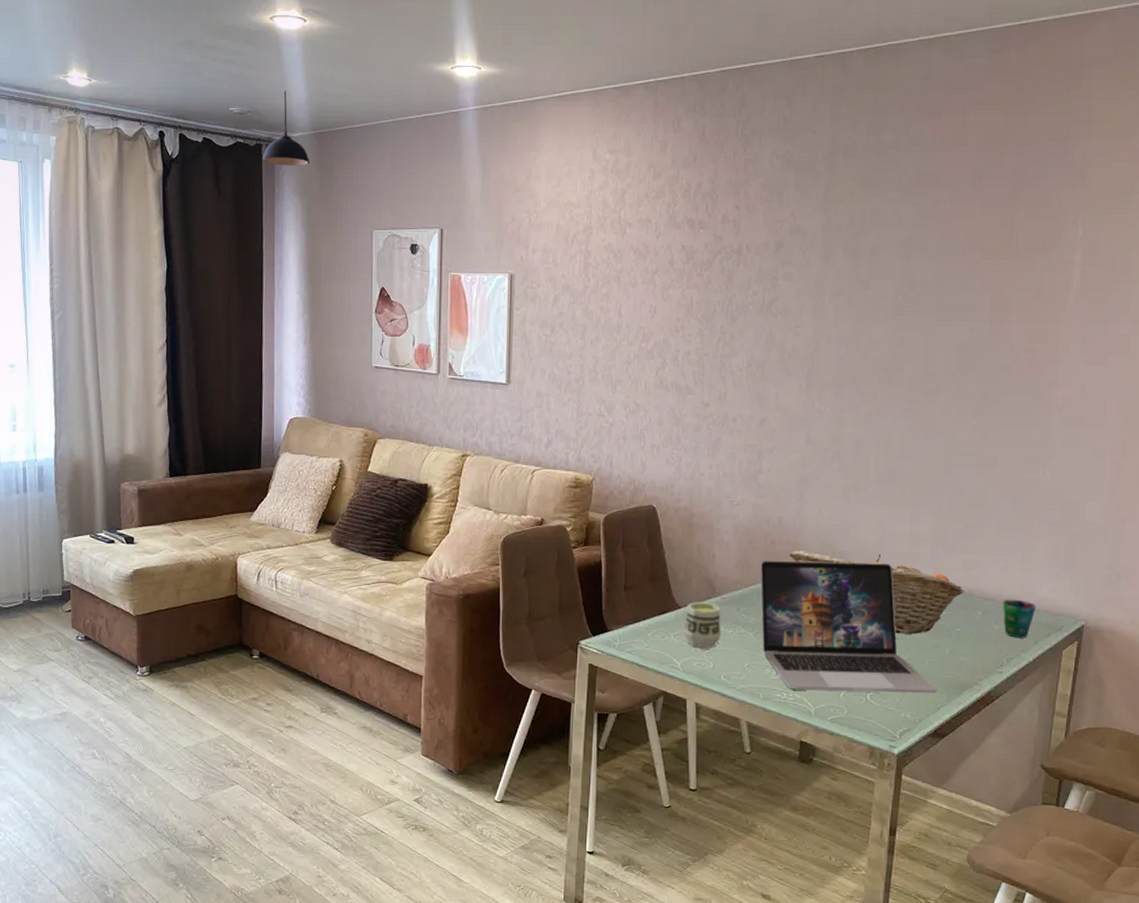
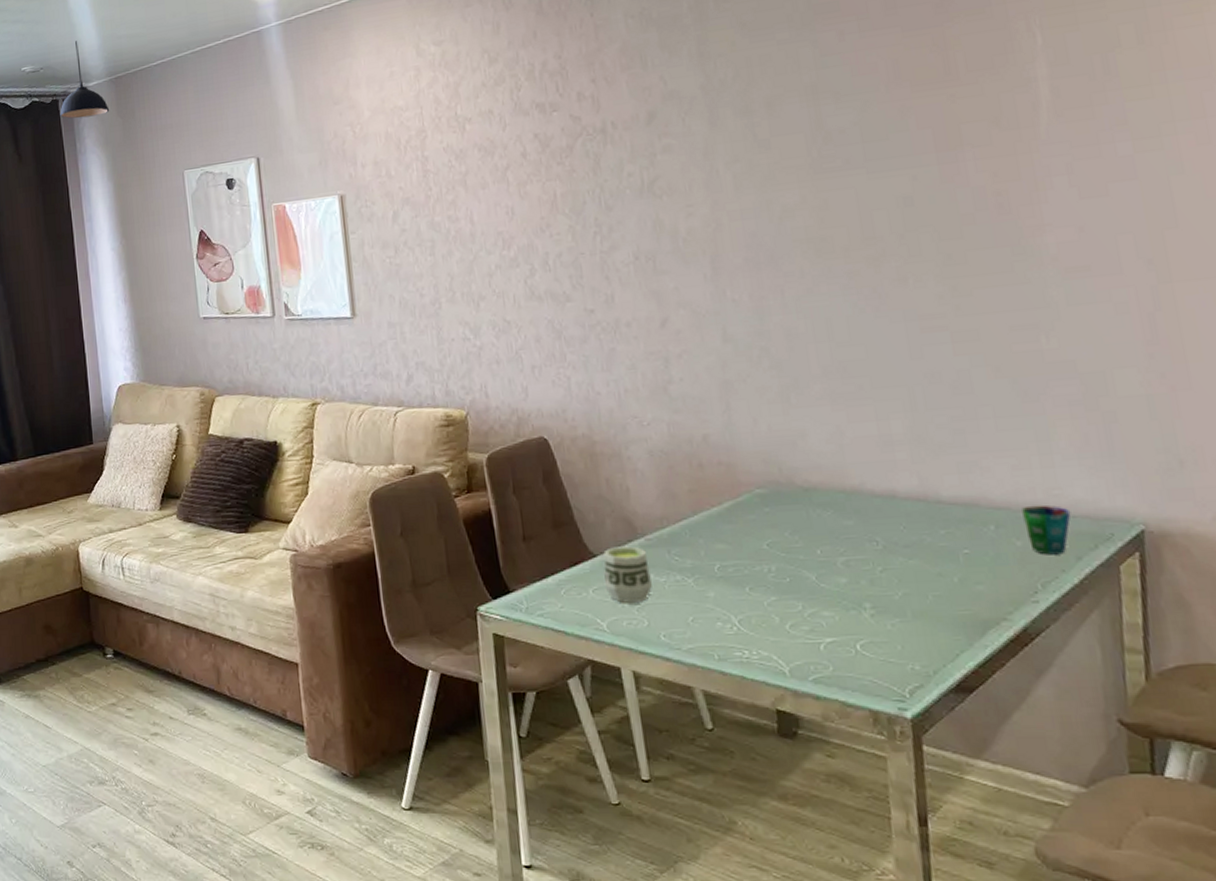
laptop: present [760,560,937,694] -> none [688,476,951,646]
fruit basket: present [789,550,965,634] -> none [723,466,966,563]

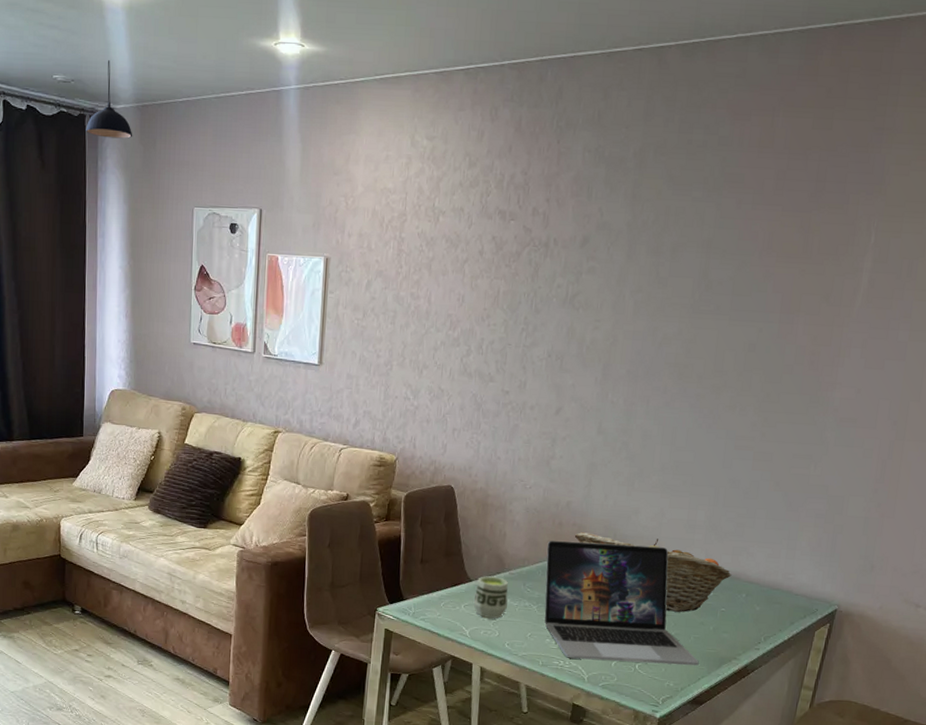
laptop: none [688,476,951,646] -> present [544,540,699,666]
fruit basket: none [723,466,966,563] -> present [574,532,732,612]
cup: present [1022,505,1071,555] -> none [764,583,796,619]

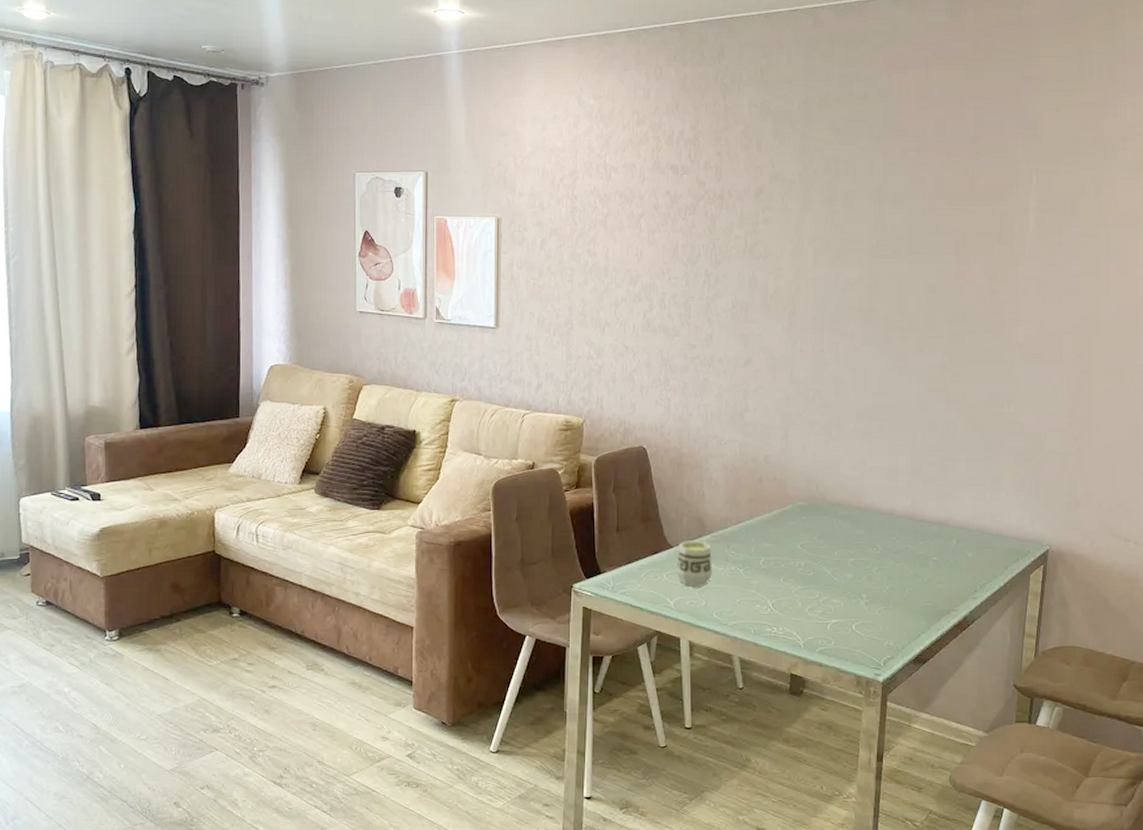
pendant light: present [86,60,133,139] -> none [237,30,289,106]
laptop: present [544,540,699,666] -> none [748,497,917,624]
fruit basket: present [574,532,732,612] -> none [775,487,940,564]

